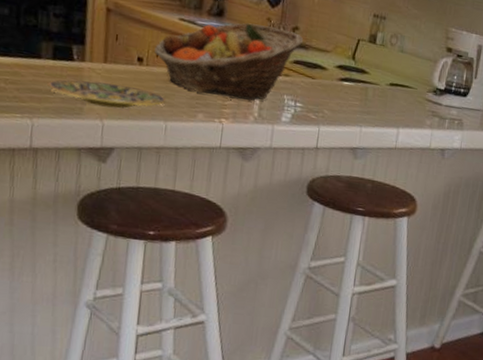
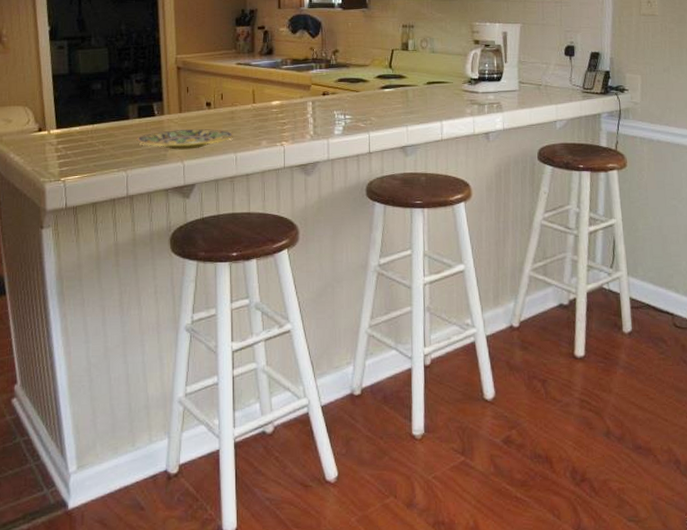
fruit basket: present [154,23,303,102] -> none [219,54,343,123]

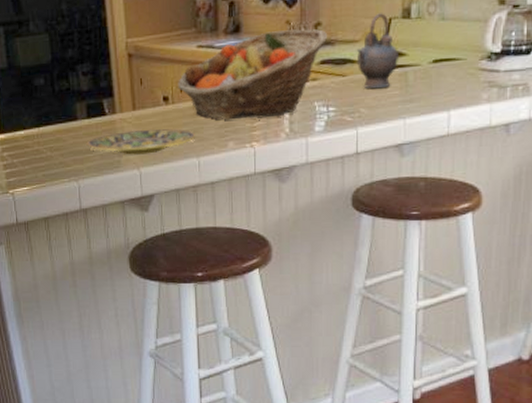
fruit basket: none [219,54,343,123] -> present [178,29,327,120]
teapot: none [367,45,400,103] -> present [356,13,398,89]

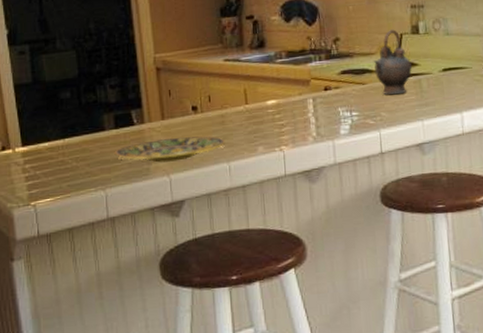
fruit basket: present [178,29,327,120] -> none [206,43,346,127]

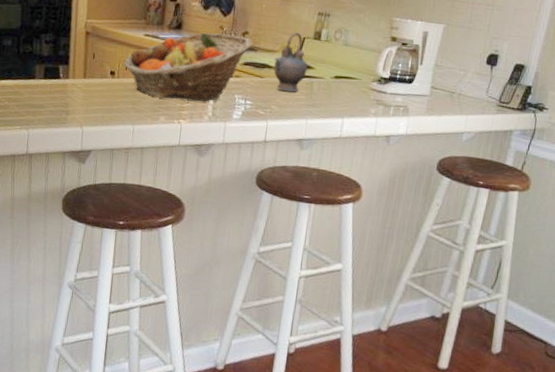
plate: present [114,136,226,163] -> none [40,94,134,116]
fruit basket: none [206,43,346,127] -> present [124,32,252,103]

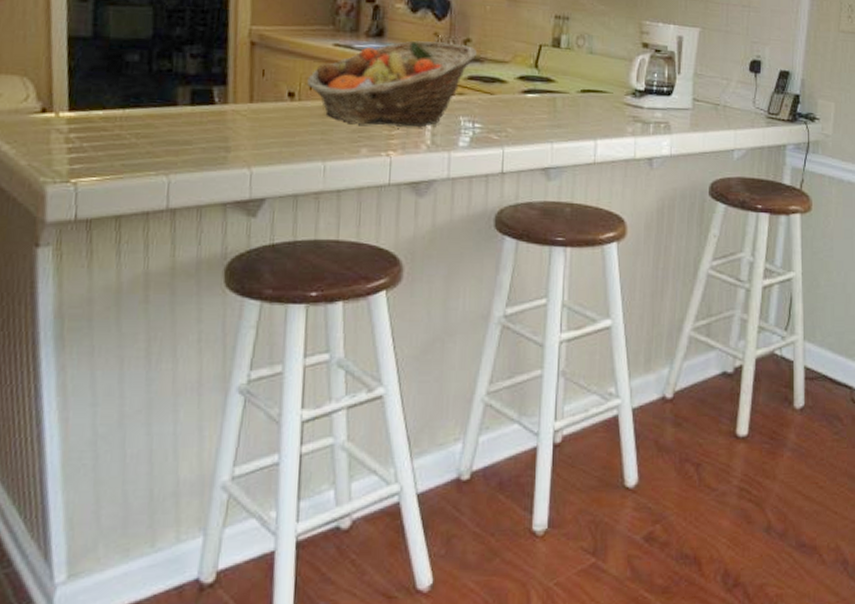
teapot: present [273,32,308,92] -> none [505,39,548,111]

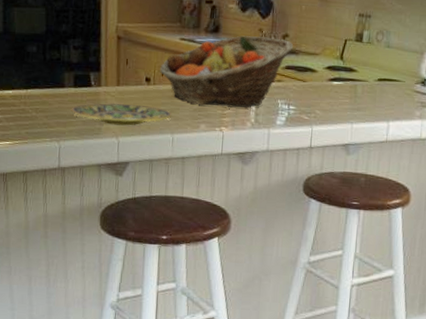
plate: none [185,125,324,153] -> present [71,103,172,126]

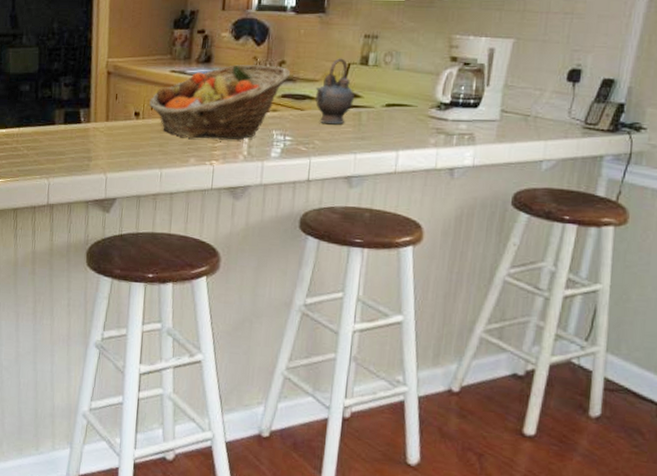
plate: present [71,103,172,126] -> none [60,139,161,162]
teapot: none [315,34,351,96] -> present [314,58,354,125]

